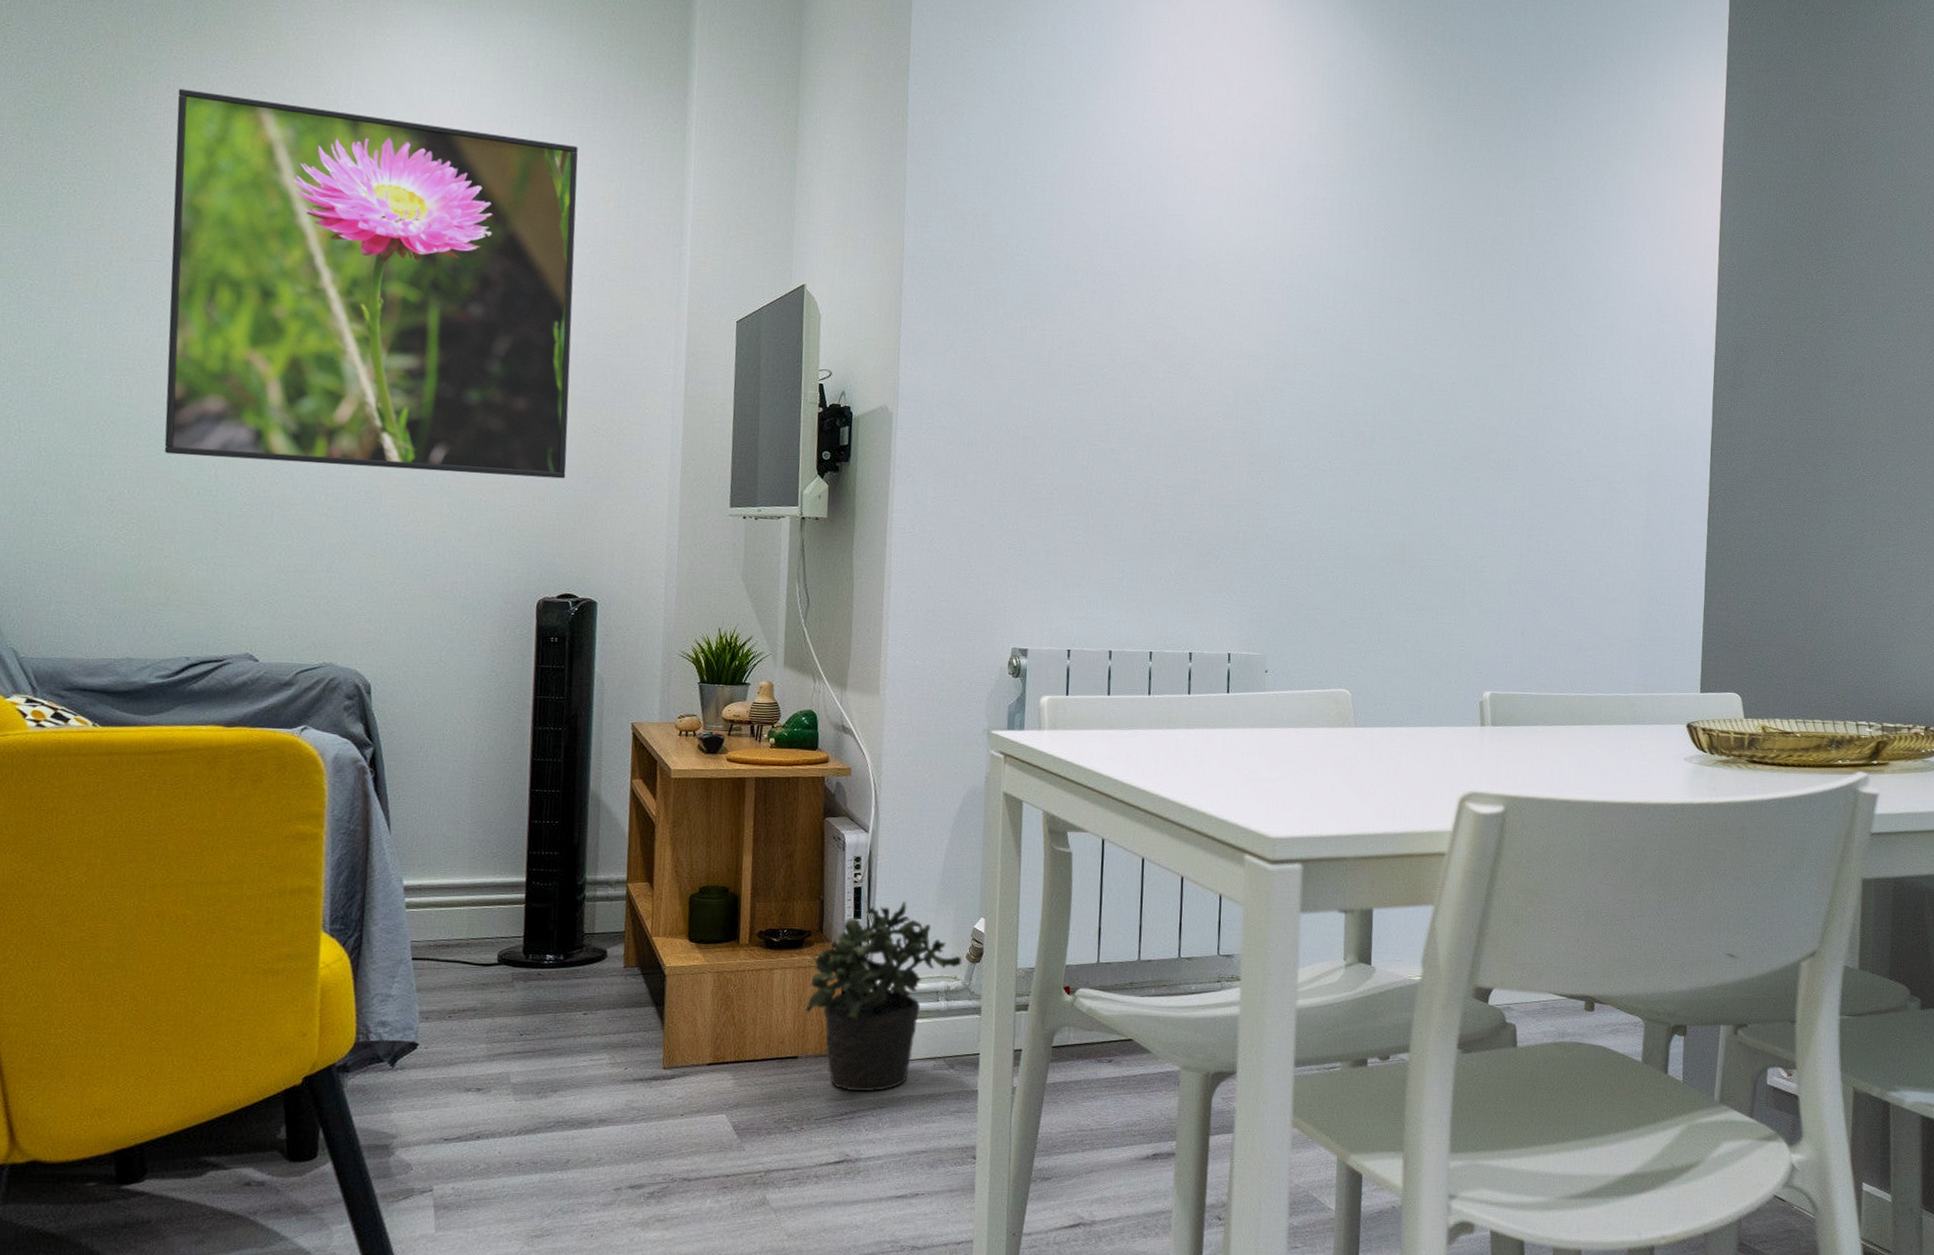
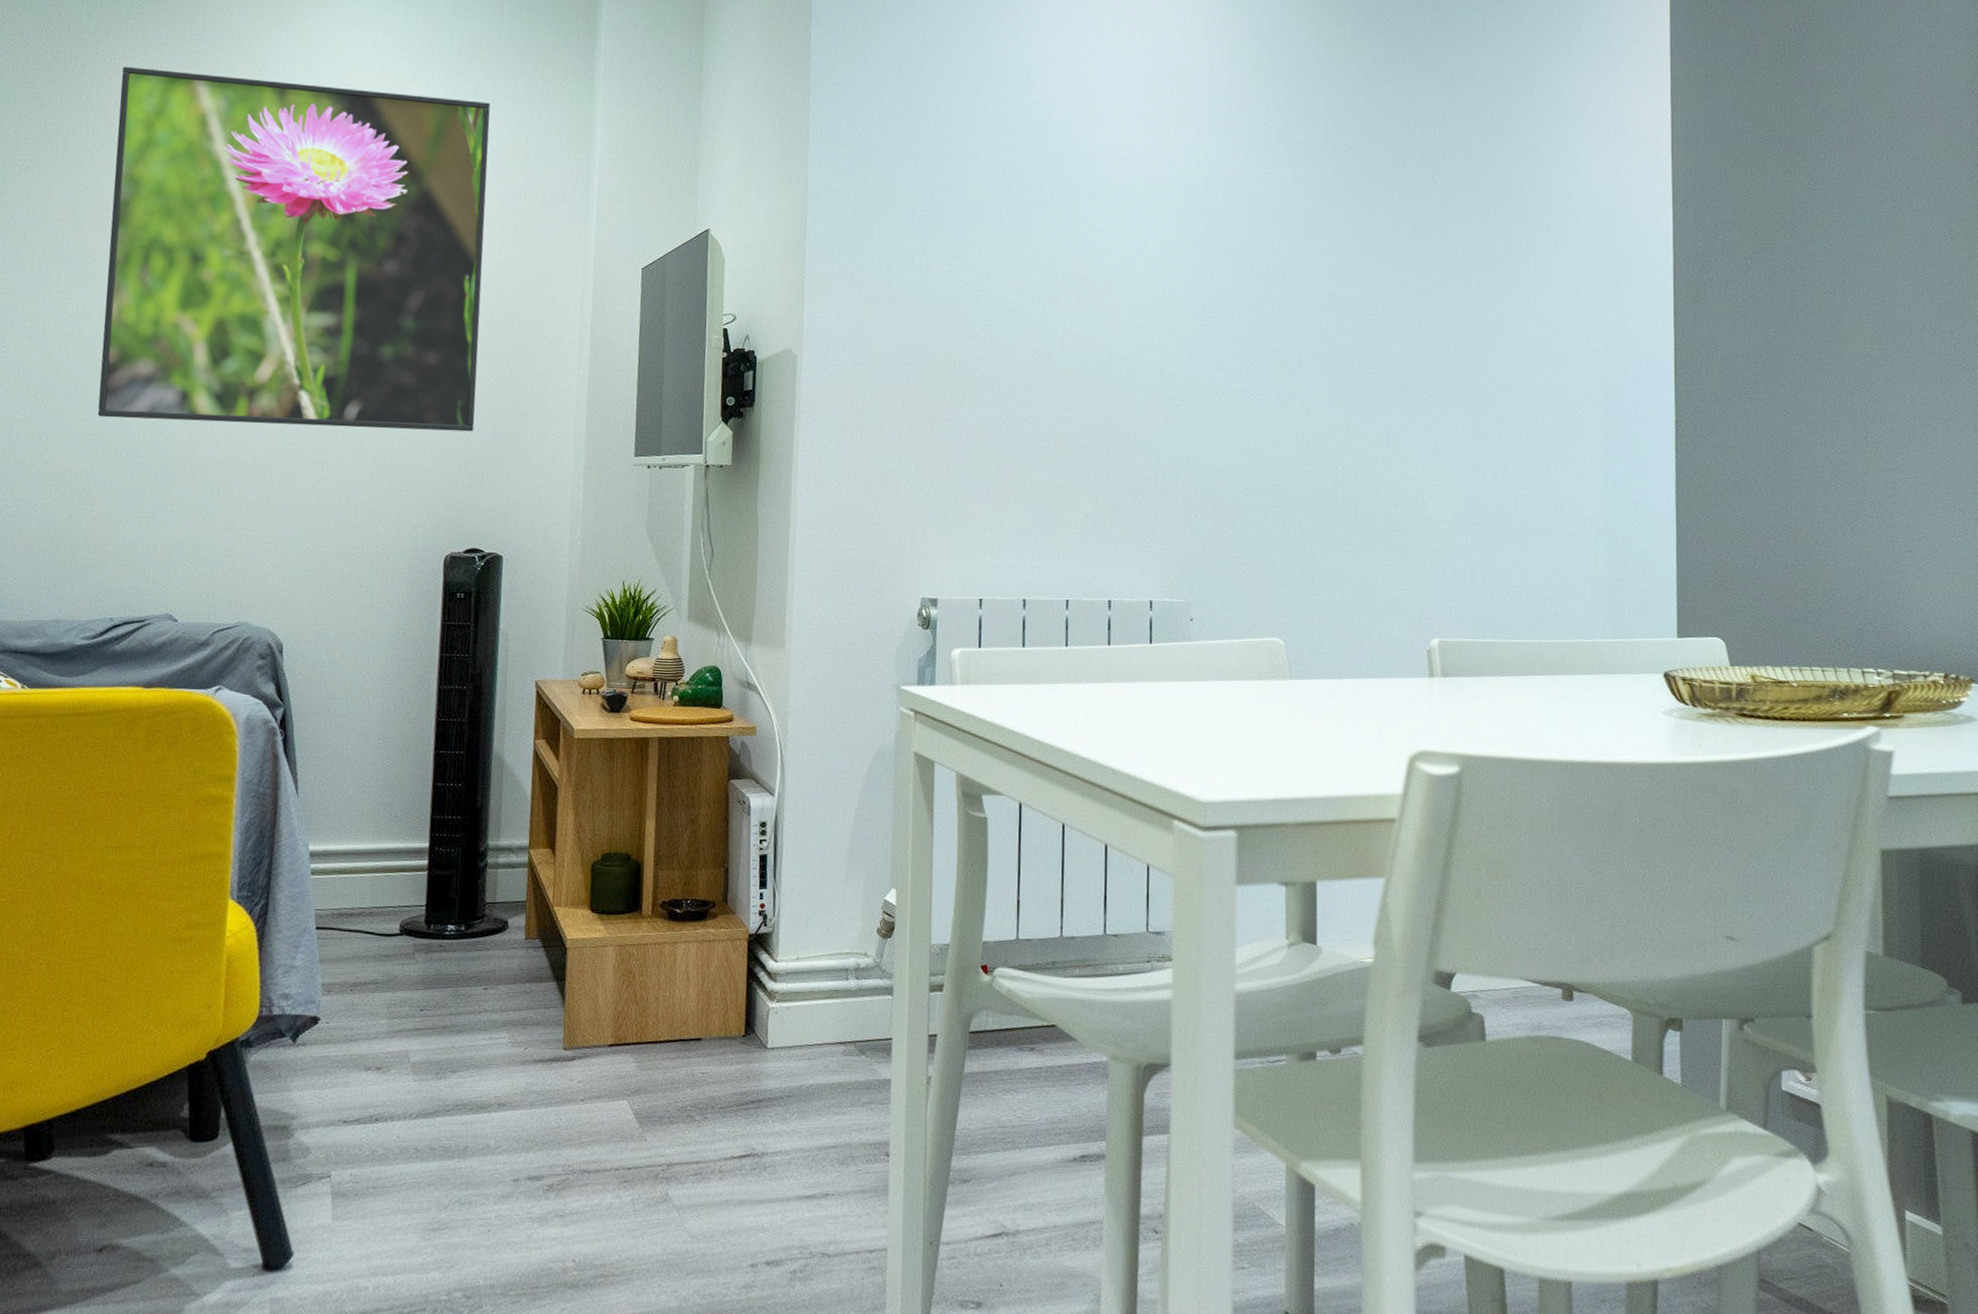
potted plant: present [805,902,962,1092] -> none [709,871,873,1079]

